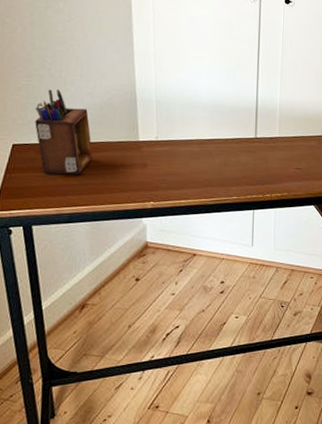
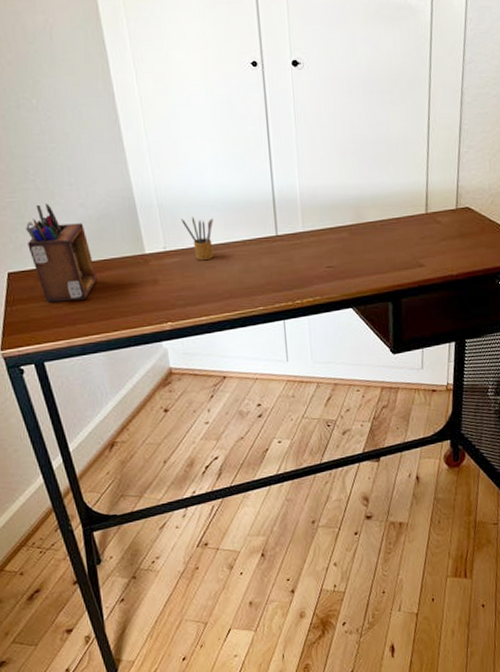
pencil box: none [175,114,203,152] -> present [181,216,214,261]

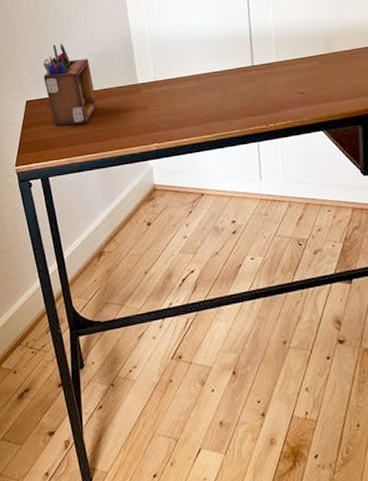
pencil box: present [181,216,214,261] -> none [170,51,197,89]

